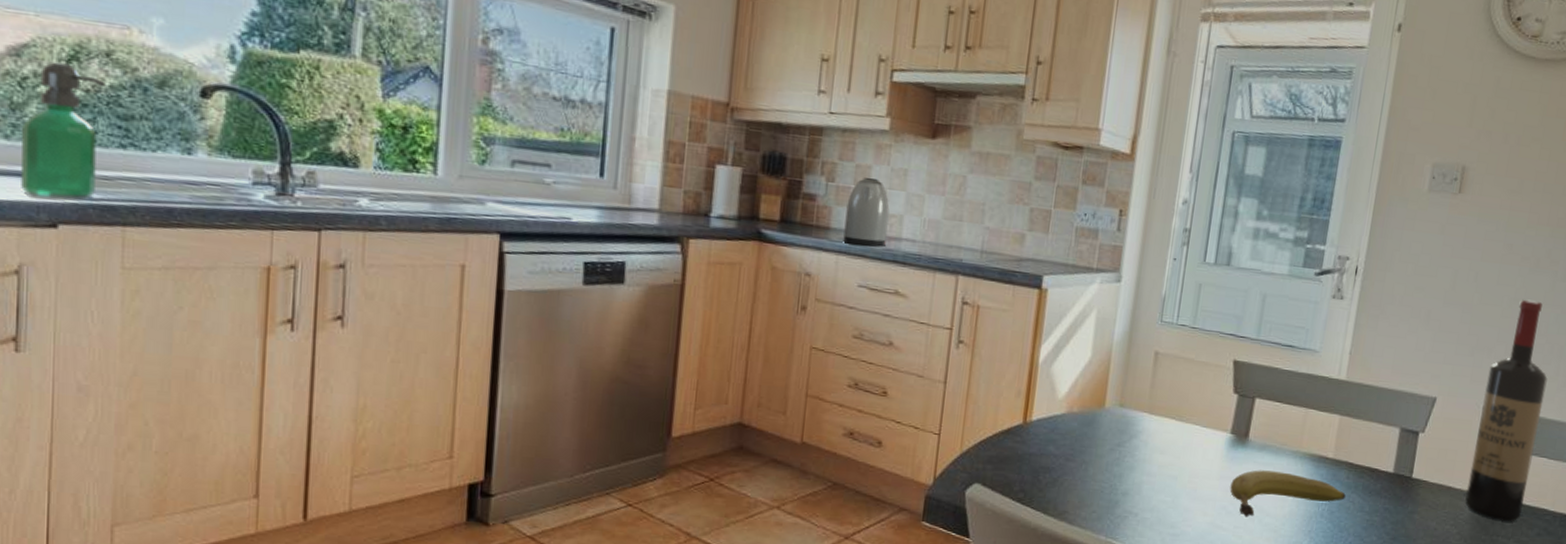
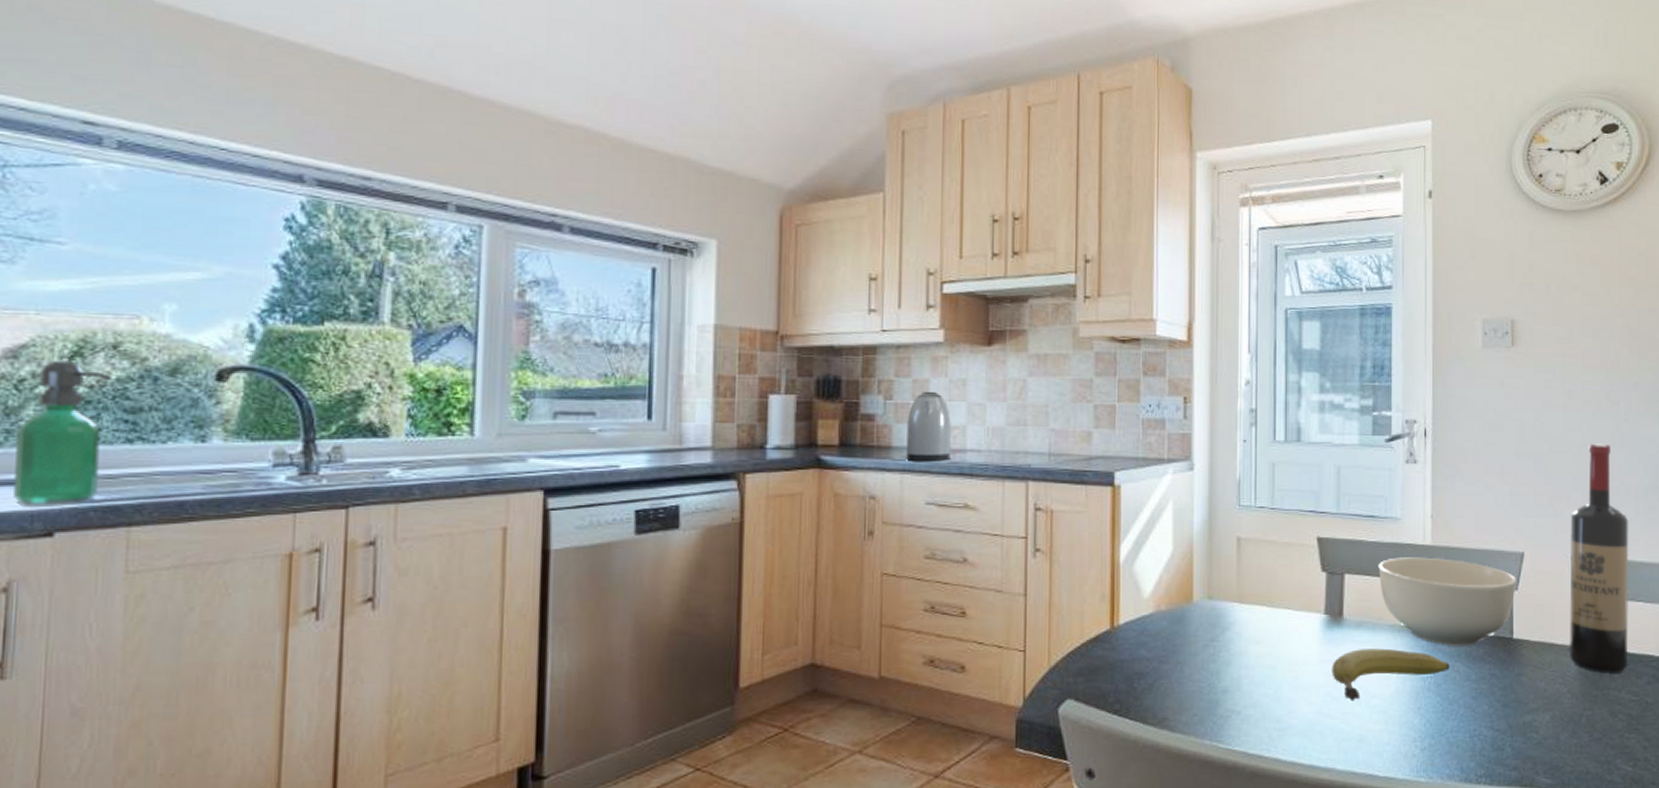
bowl: none [1289,388,1425,479] -> present [1378,557,1517,646]

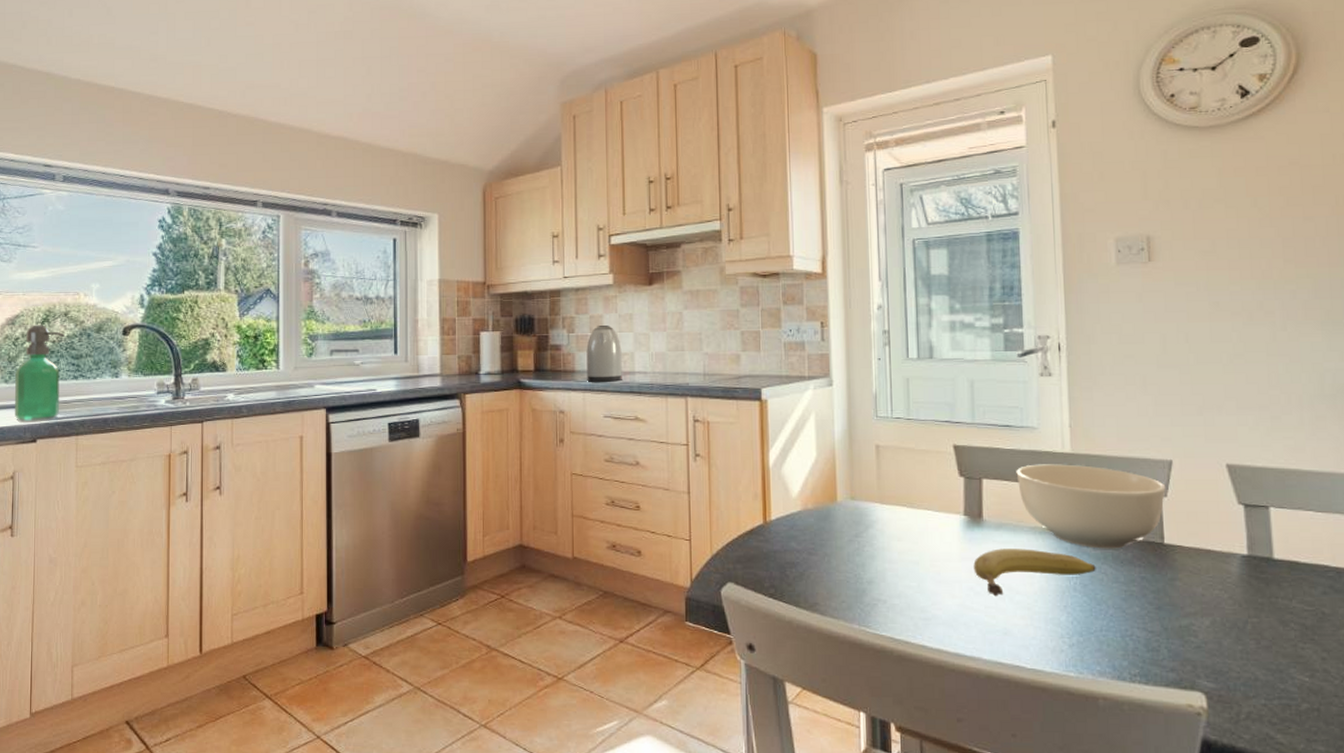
wine bottle: present [1569,443,1629,672] -> none [1223,353,1298,581]

